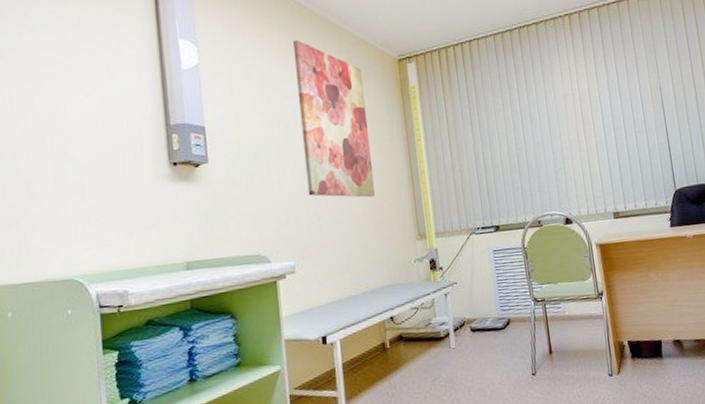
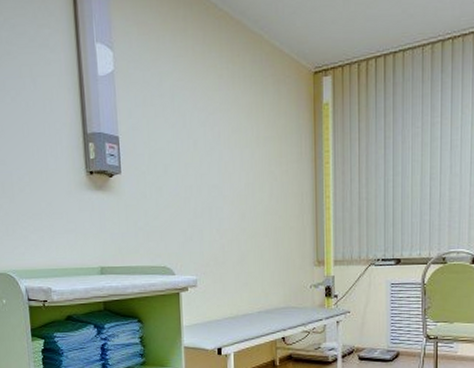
wall art: present [293,40,375,198] -> none [206,47,278,220]

